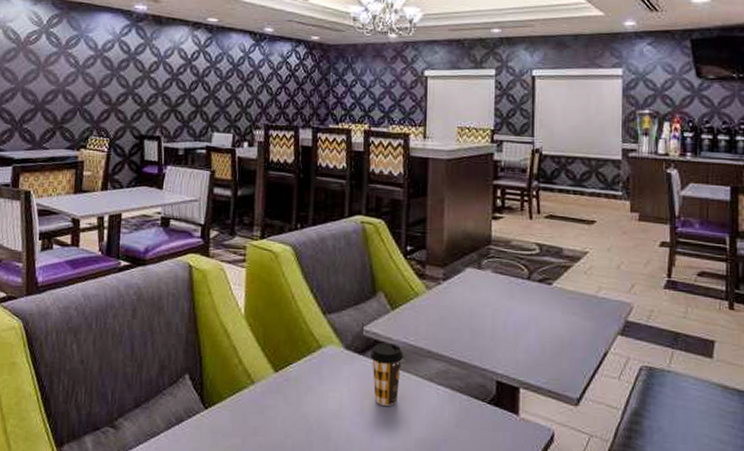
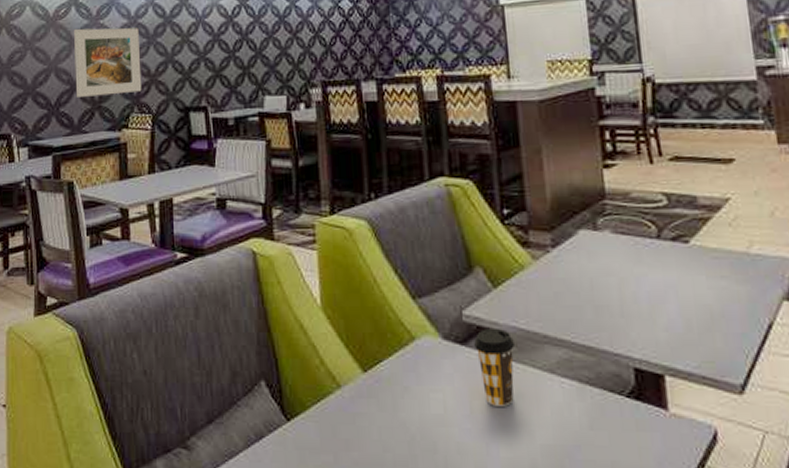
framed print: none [40,54,104,118] -> present [74,27,142,97]

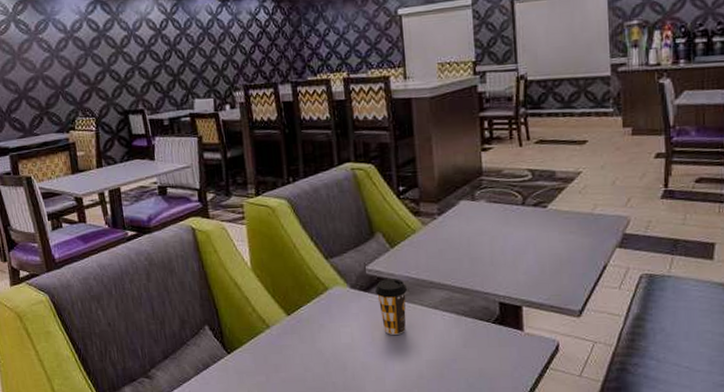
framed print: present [74,27,142,97] -> none [16,41,84,105]

